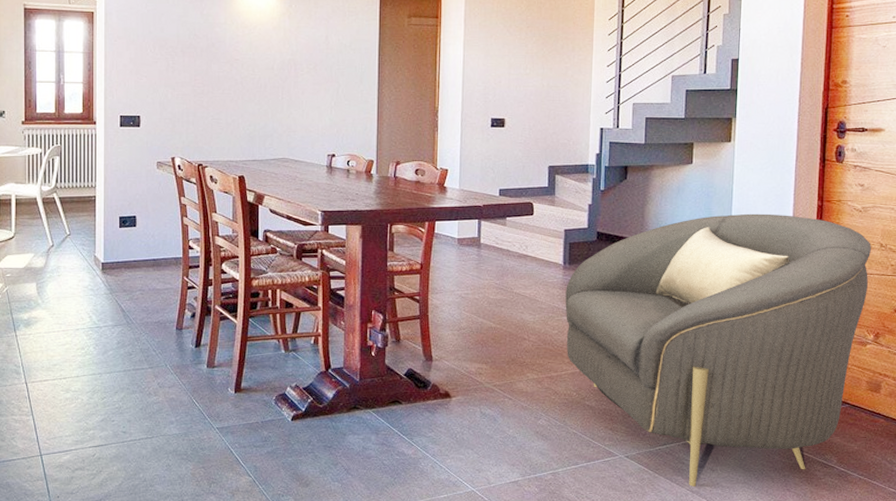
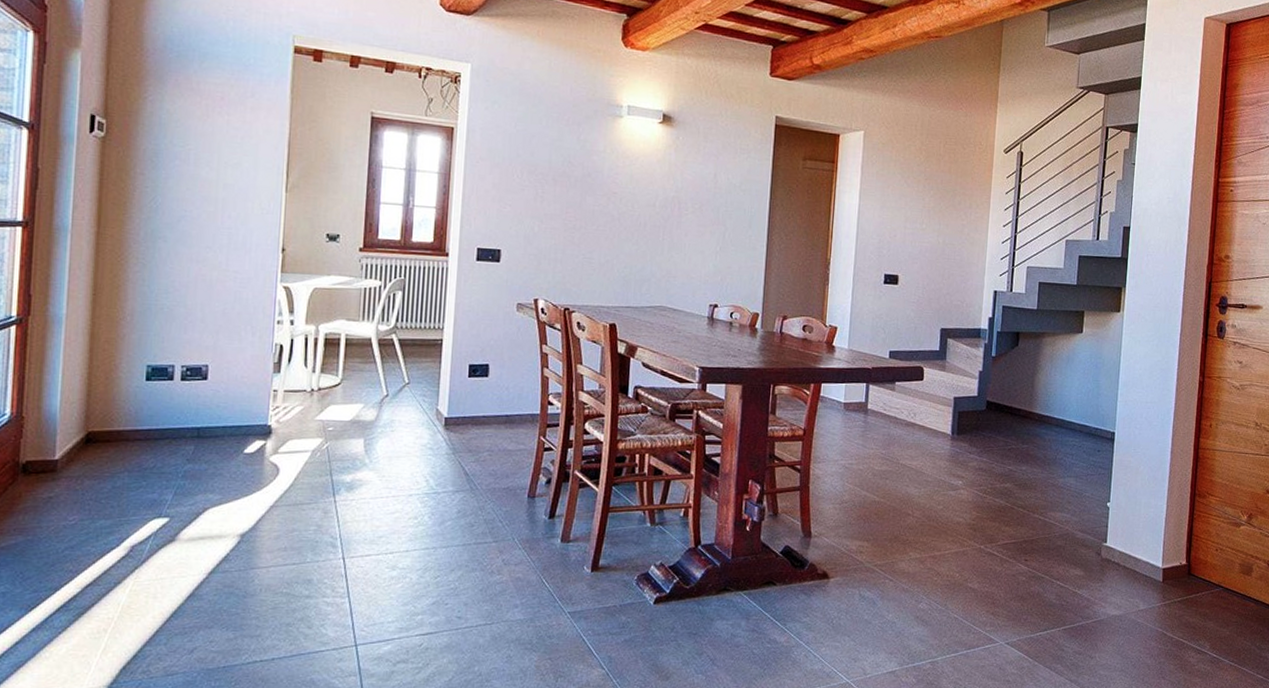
armchair: present [565,213,871,487] -> none [951,387,1247,675]

